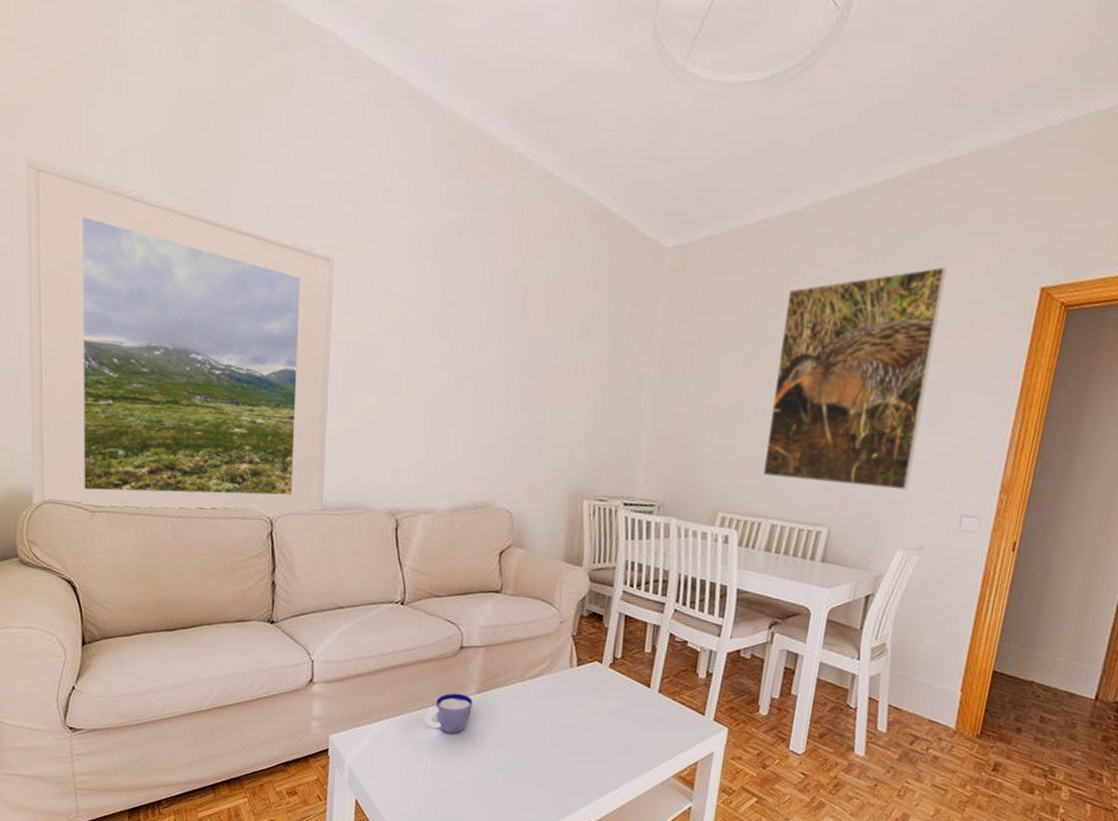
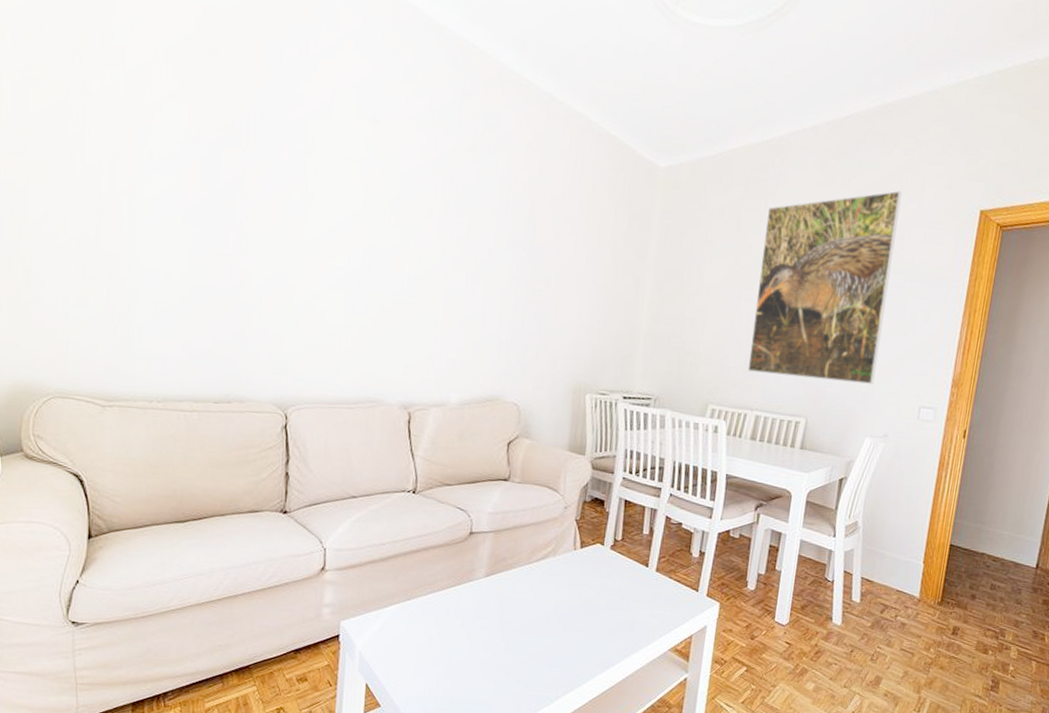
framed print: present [27,157,334,518] -> none [40,64,352,412]
cup: present [424,693,473,735] -> none [435,577,482,617]

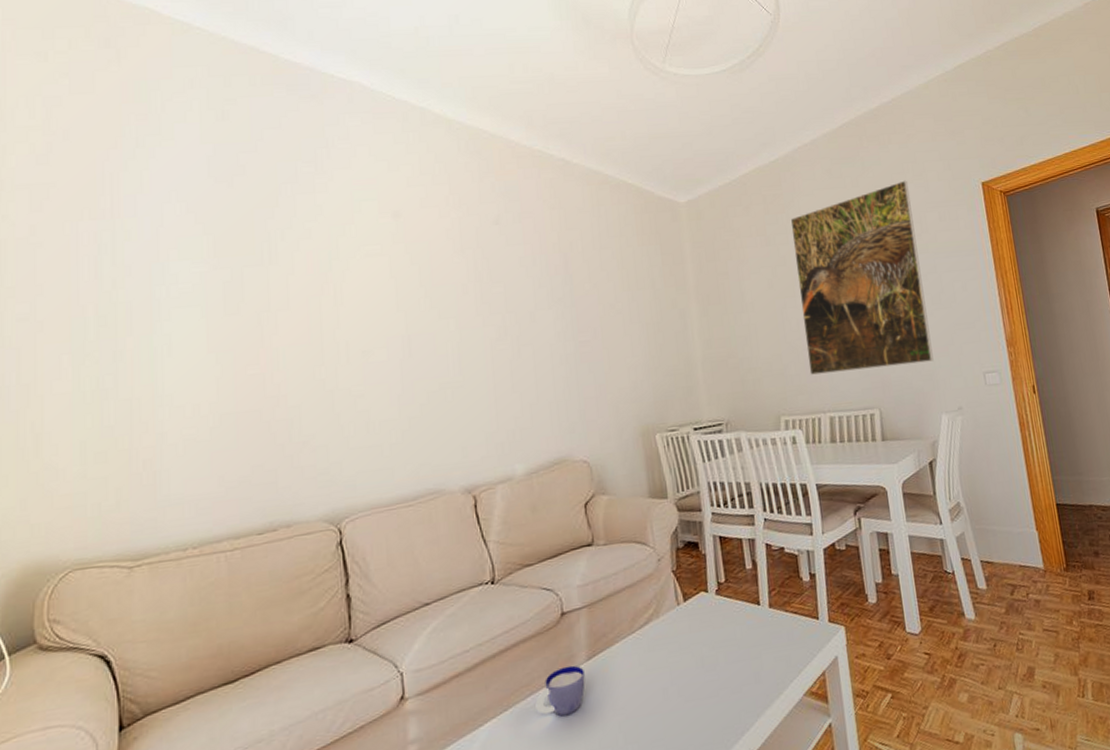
cup: none [435,577,482,617] -> present [535,665,585,717]

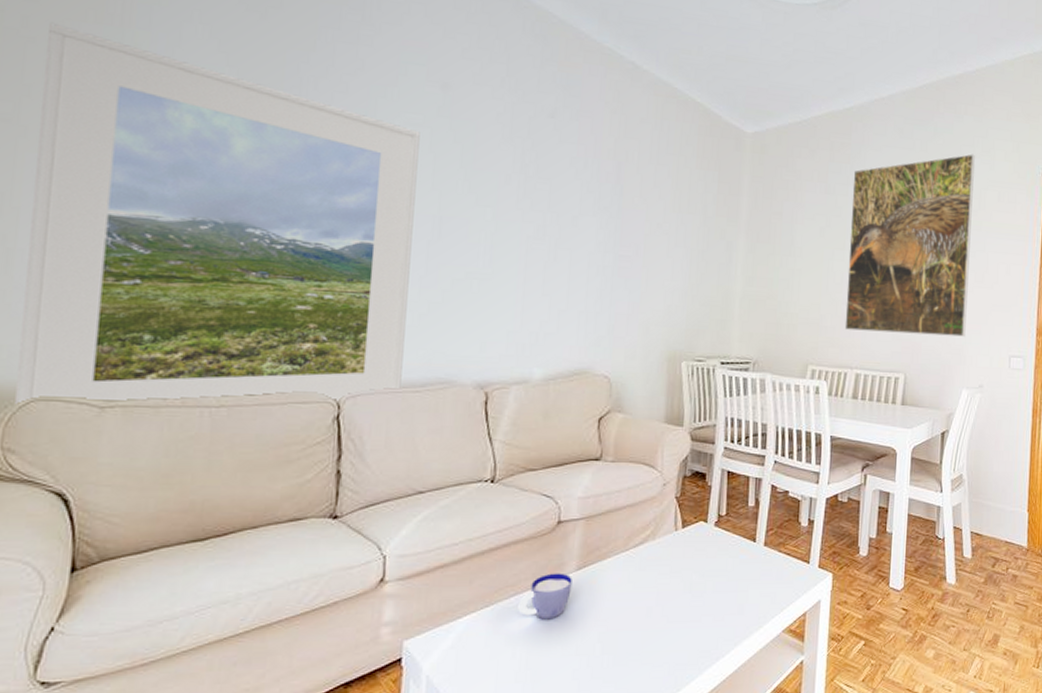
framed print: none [53,226,394,577] -> present [15,22,420,404]

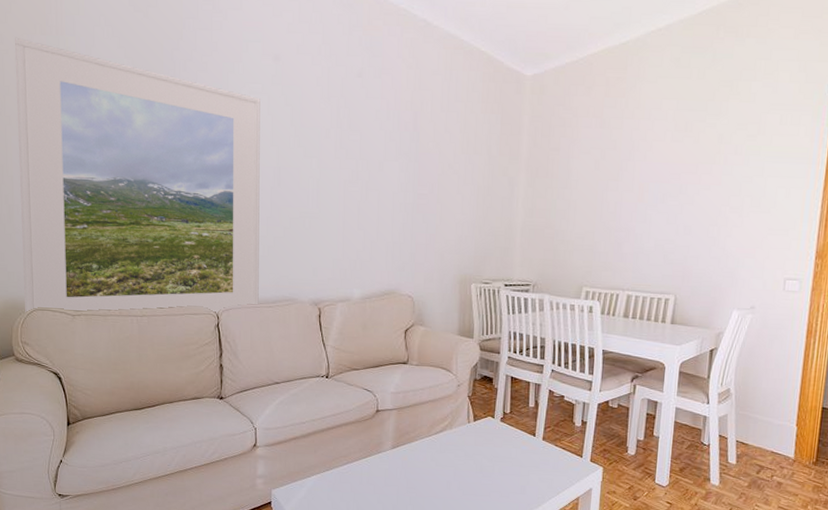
cup: present [518,573,572,620] -> none [350,449,389,484]
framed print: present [844,154,975,337] -> none [617,77,756,260]

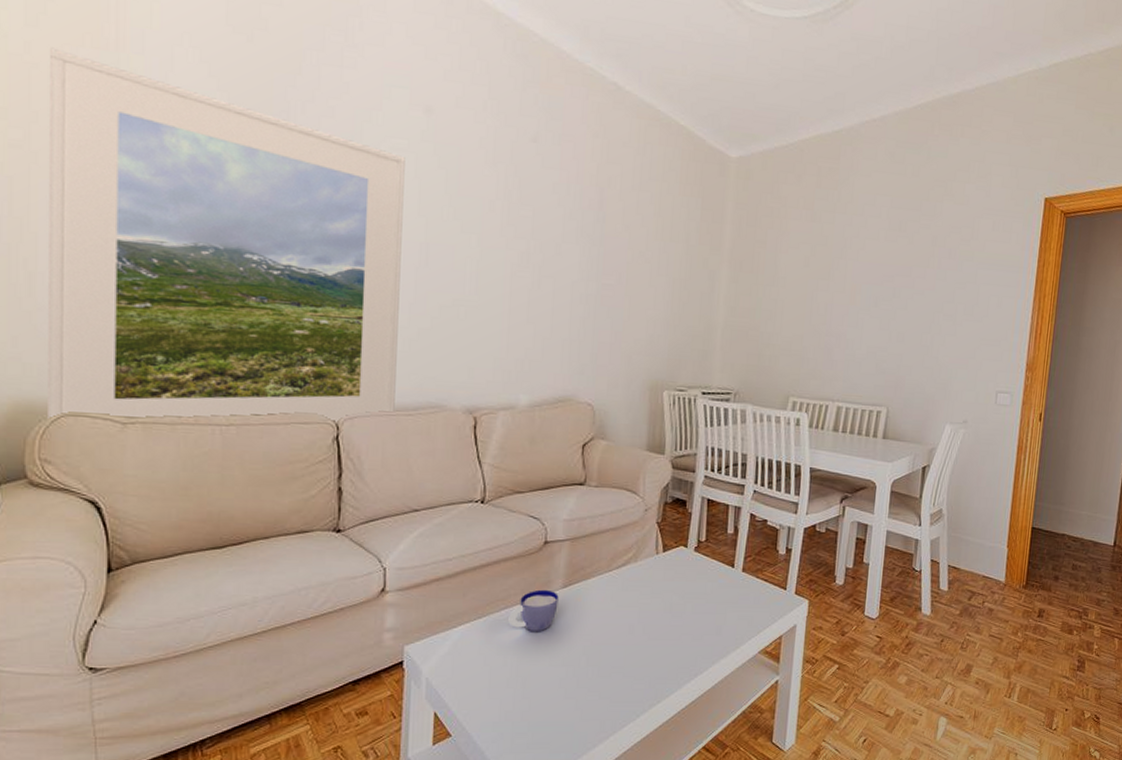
cup: none [350,449,389,484] -> present [508,589,559,632]

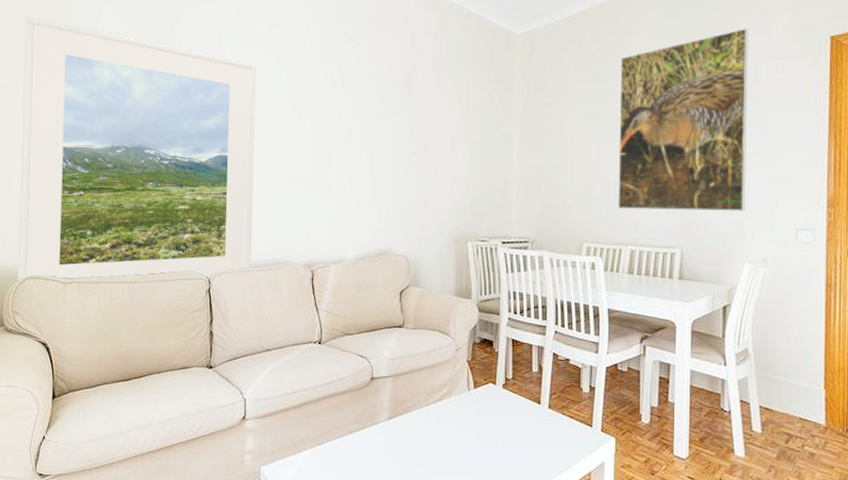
cup: present [508,589,559,632] -> none [343,420,385,460]
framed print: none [827,179,970,371] -> present [618,28,748,211]

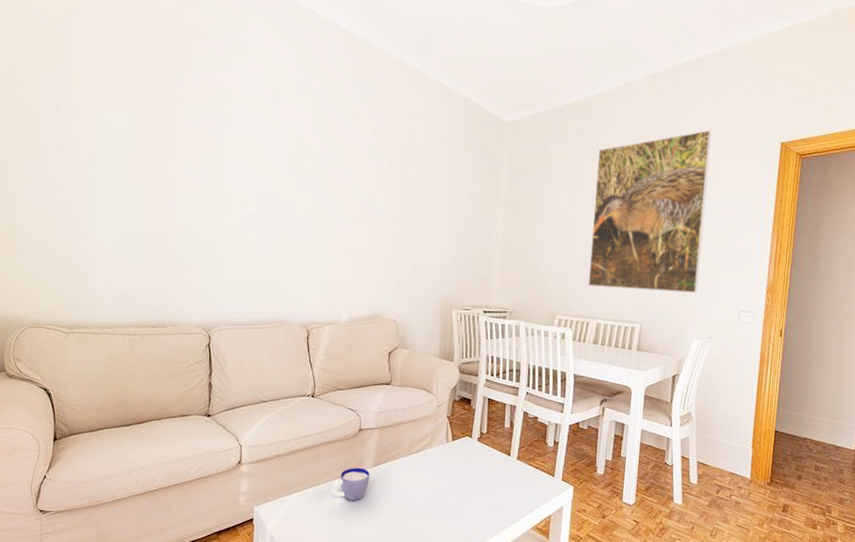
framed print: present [18,15,256,281] -> none [19,69,260,333]
cup: none [343,420,385,460] -> present [331,467,370,502]

